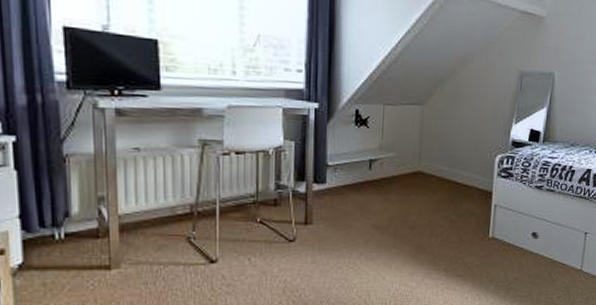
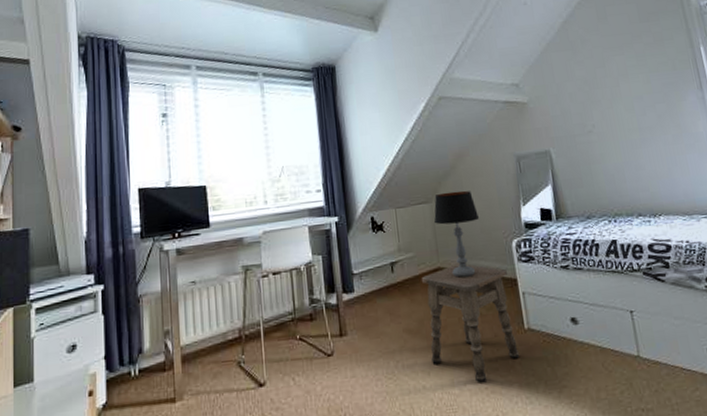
side table: none [395,170,485,279] -> present [421,263,520,384]
table lamp: none [422,96,470,185] -> present [433,190,480,278]

